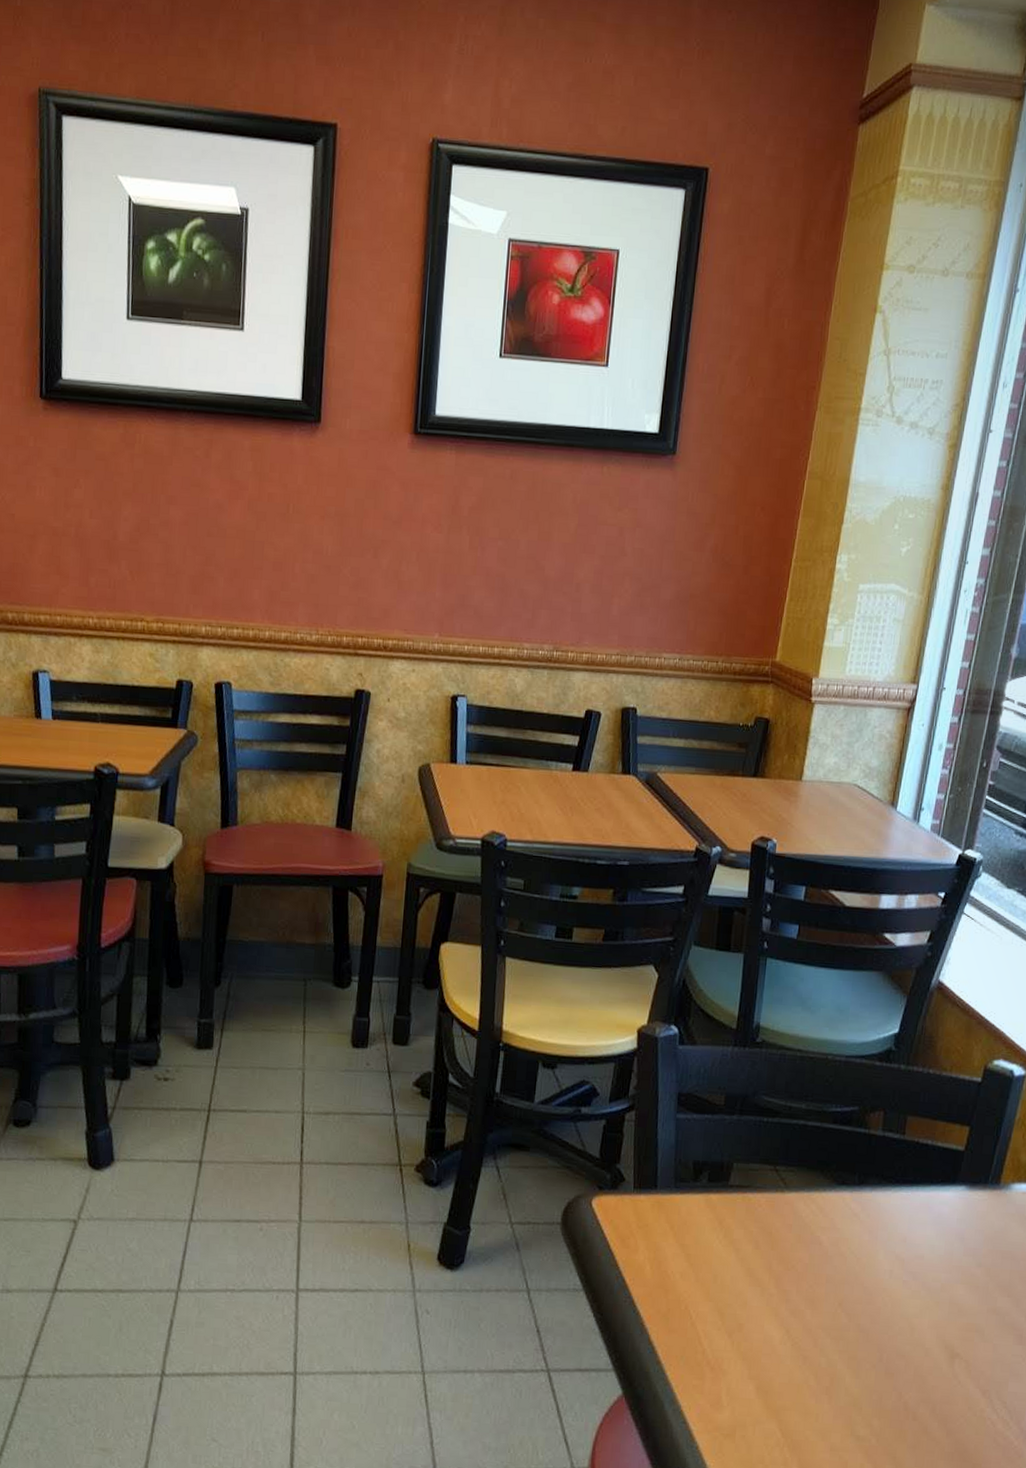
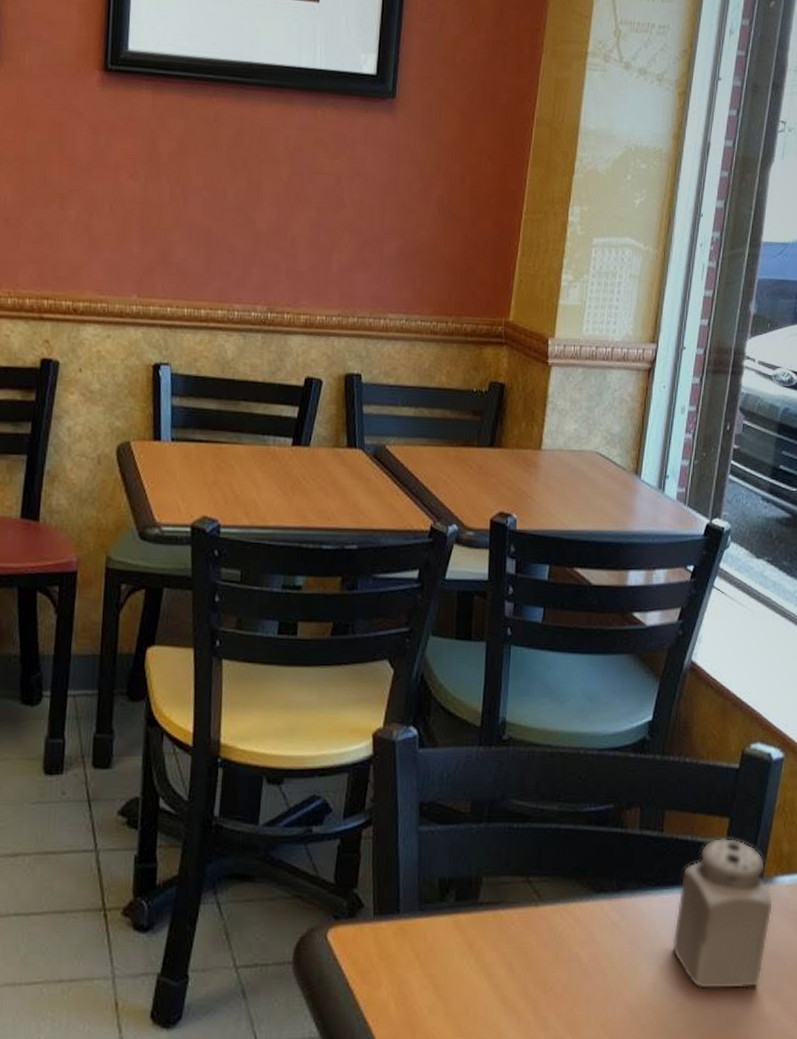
salt shaker: none [908,1144,1010,1283] -> present [672,837,774,990]

